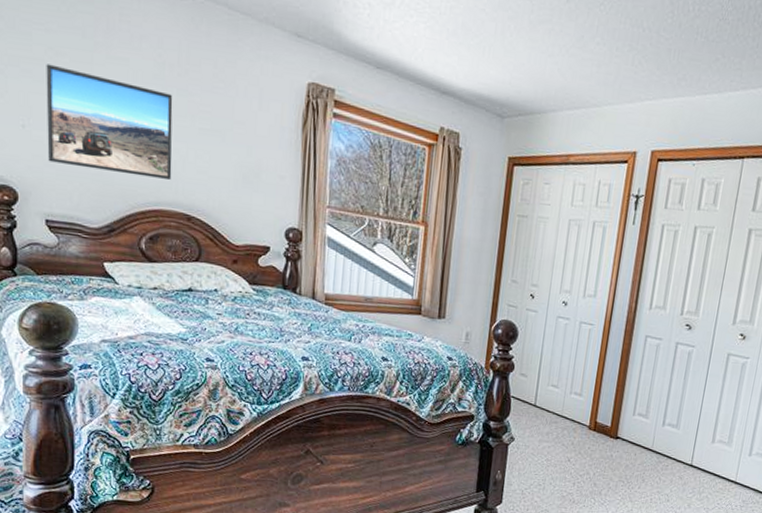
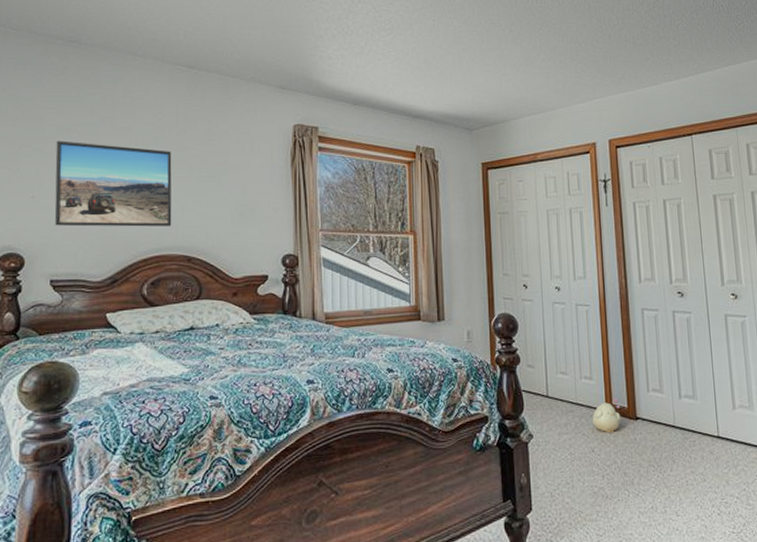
plush toy: none [573,416,604,447] -> present [592,398,621,433]

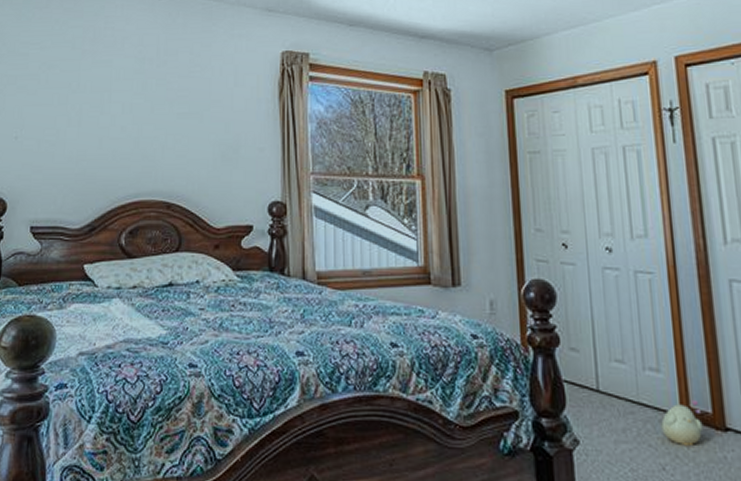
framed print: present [54,140,172,227] -> none [36,77,152,169]

